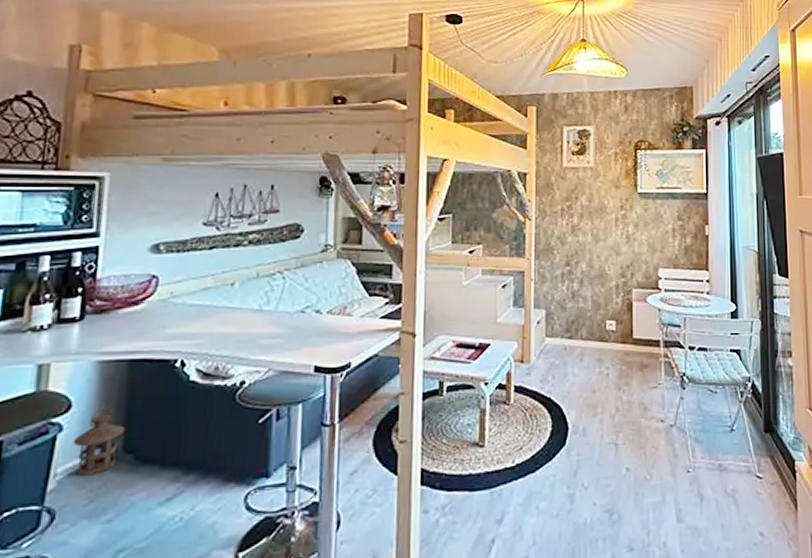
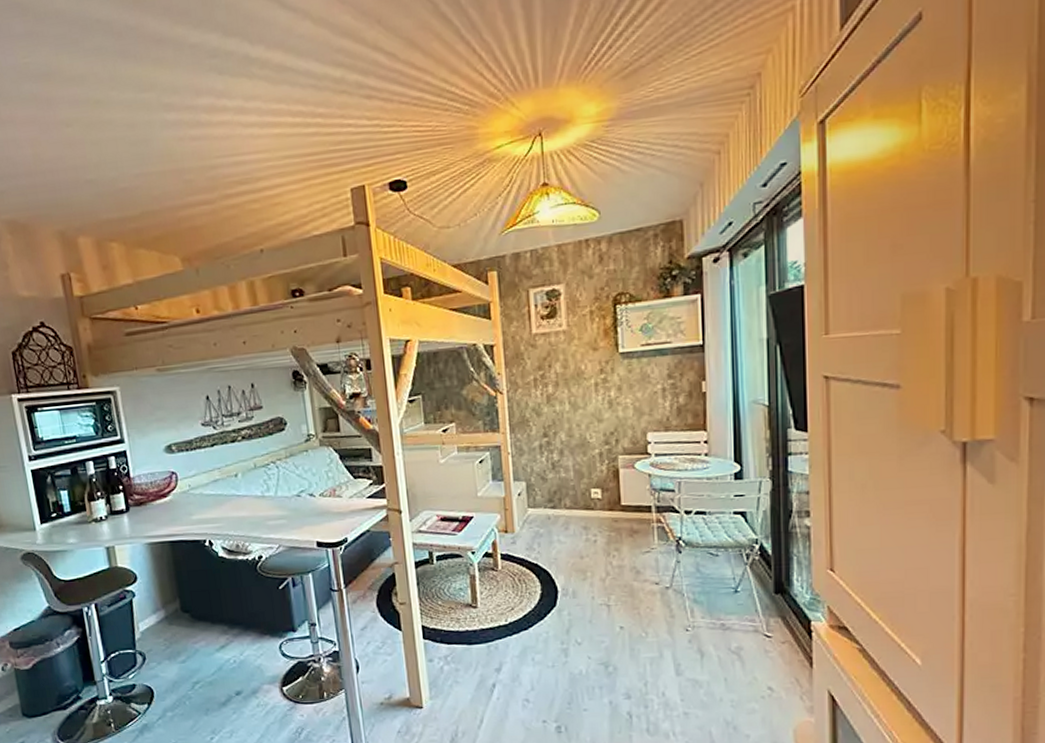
lantern: present [73,402,125,476] -> none [144,575,179,629]

